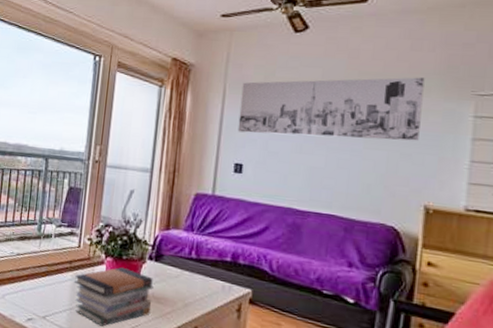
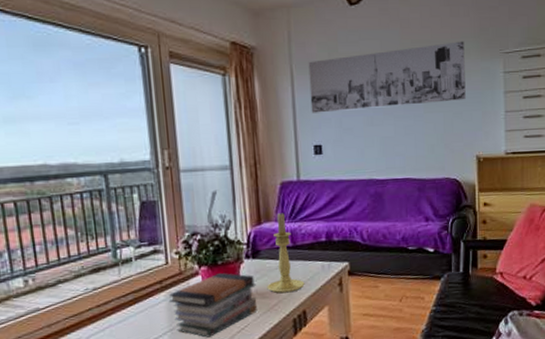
candle holder: none [163,223,202,305] -> present [267,213,305,294]

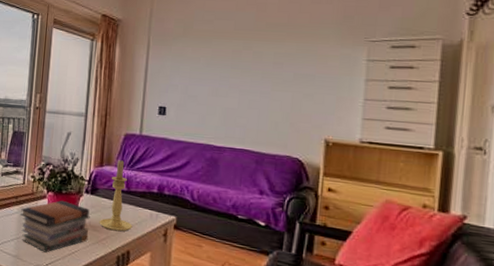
wall art: present [308,41,466,113] -> none [161,27,324,83]

